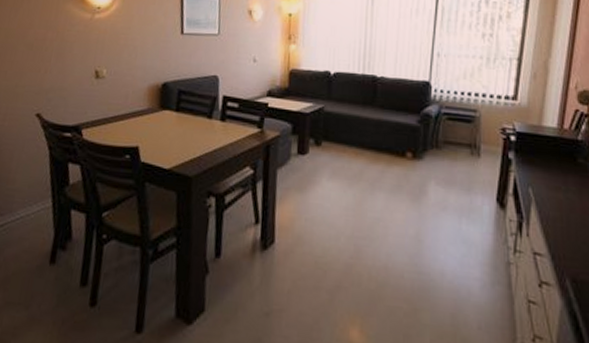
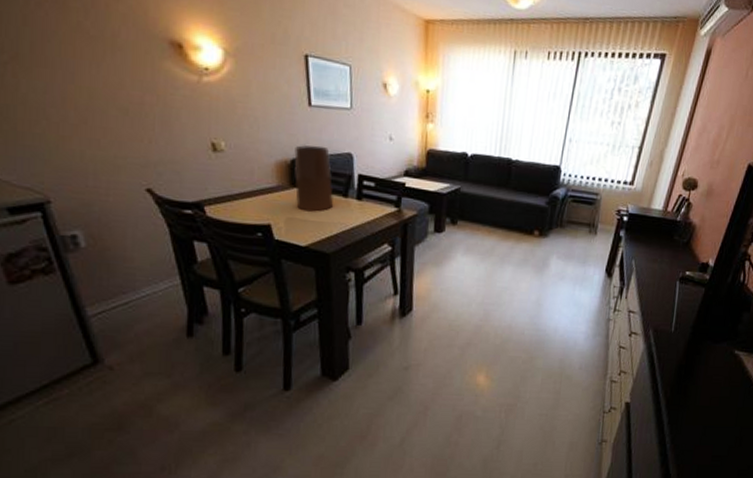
vase: none [163,69,199,135] -> present [294,144,334,213]

